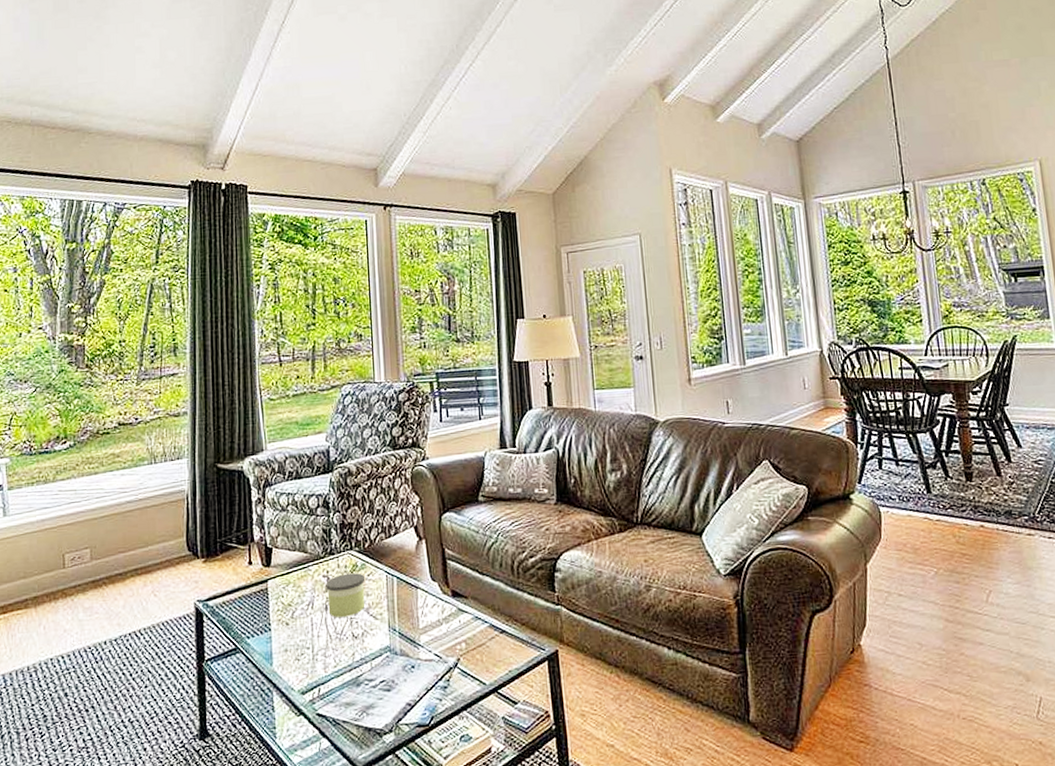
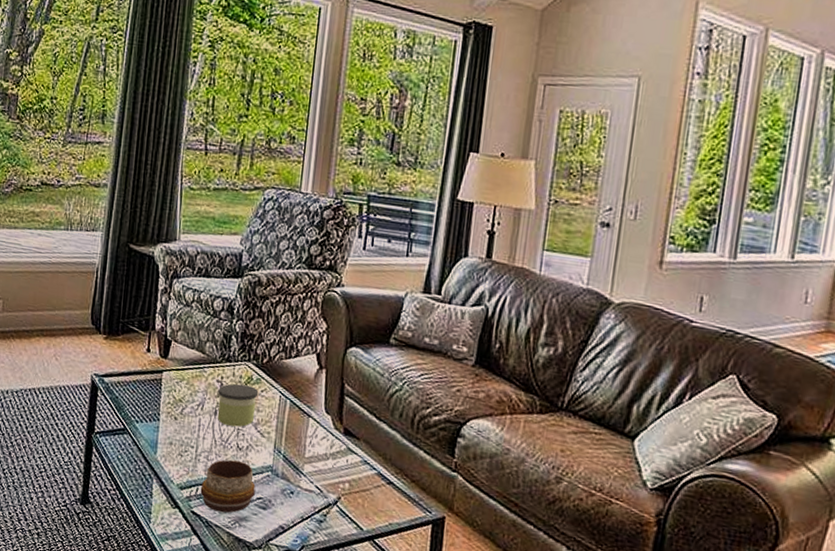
decorative bowl: none [322,649,377,707] -> present [200,459,256,513]

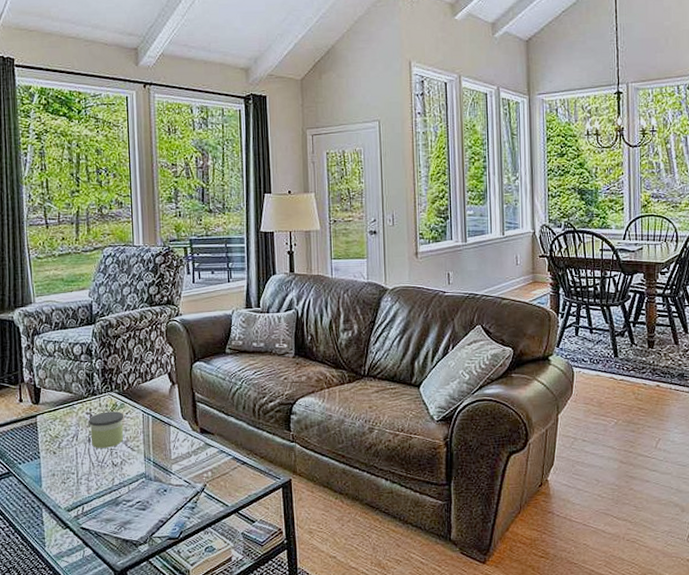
decorative bowl: present [200,459,256,513] -> none [86,475,134,522]

